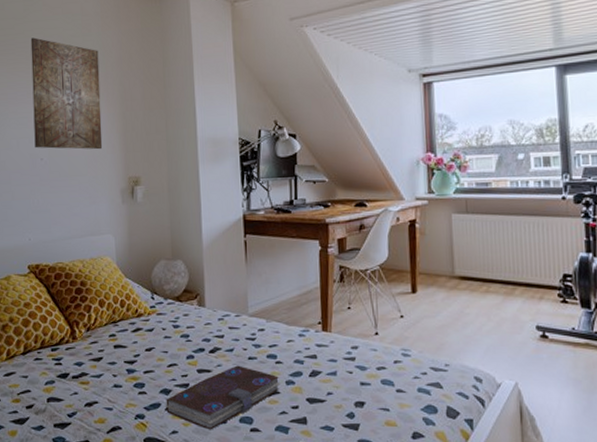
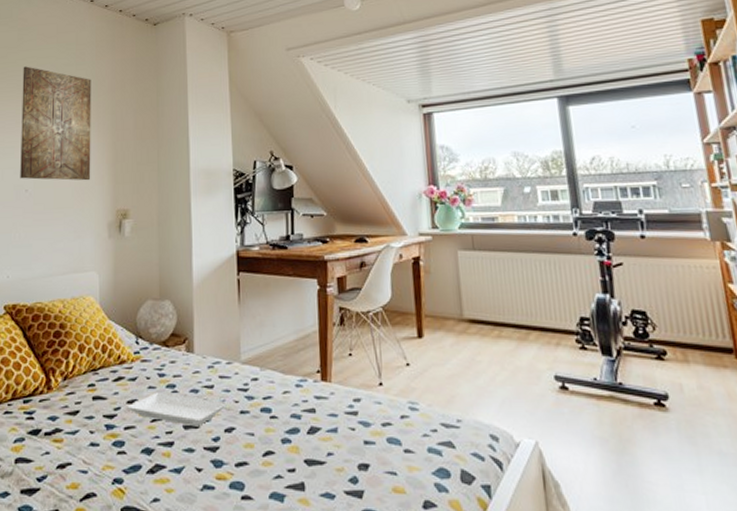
tray: none [146,340,237,371] -> present [127,391,228,427]
book: present [166,365,280,430] -> none [147,420,275,498]

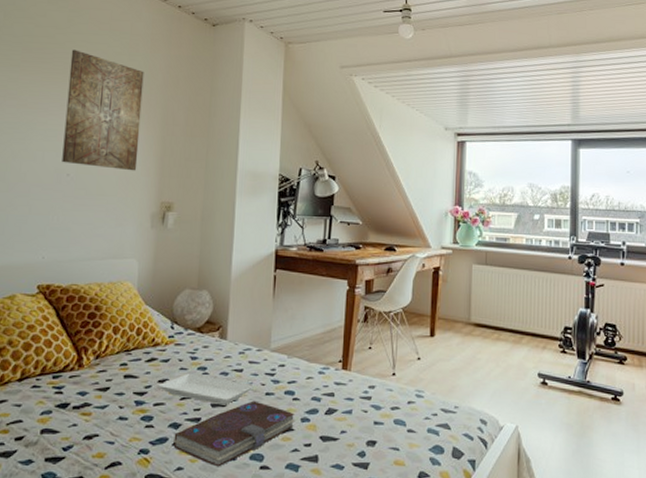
book: none [147,420,275,498] -> present [173,400,295,467]

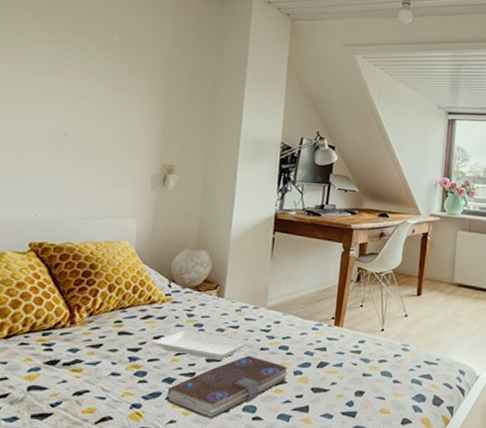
wall art: present [62,49,144,171] -> none [60,10,150,134]

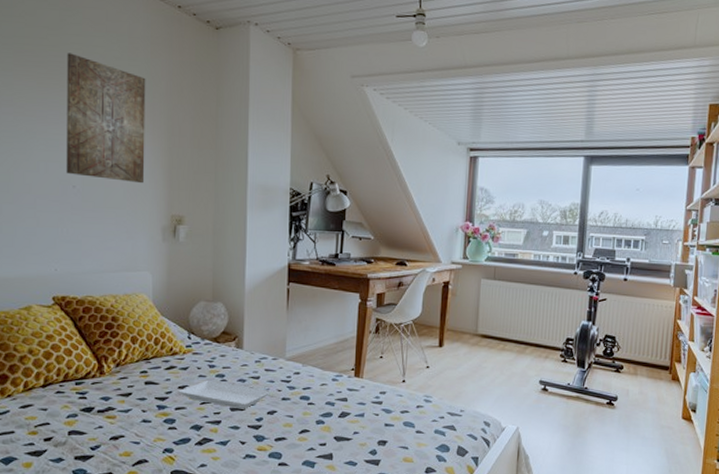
wall art: none [60,10,150,134] -> present [66,53,146,184]
book: present [166,355,288,419] -> none [196,405,311,464]

